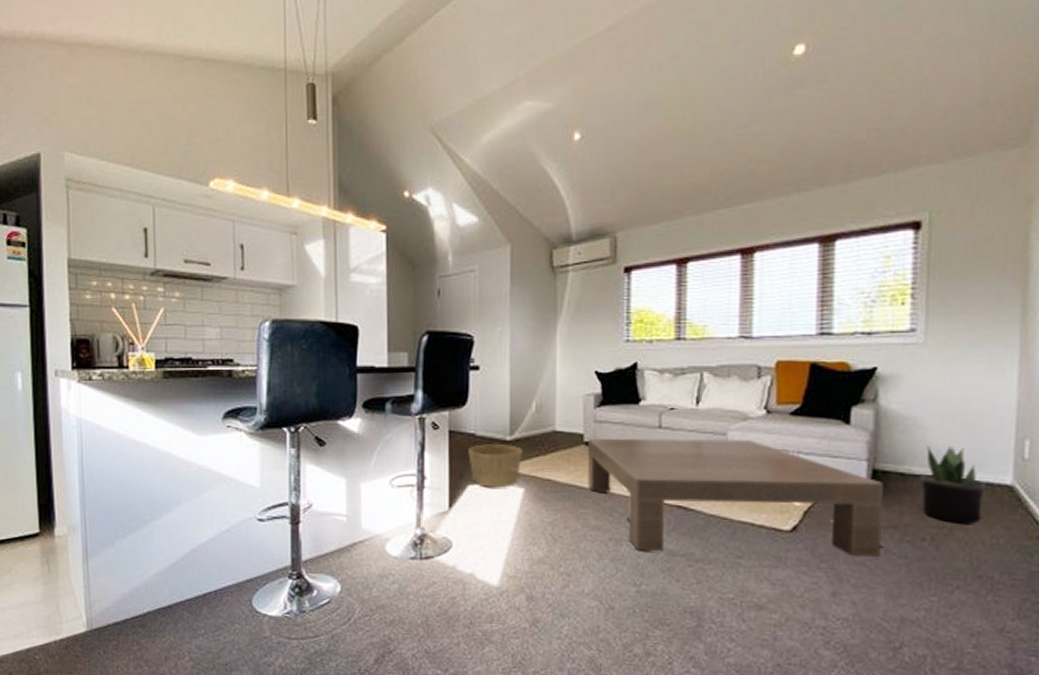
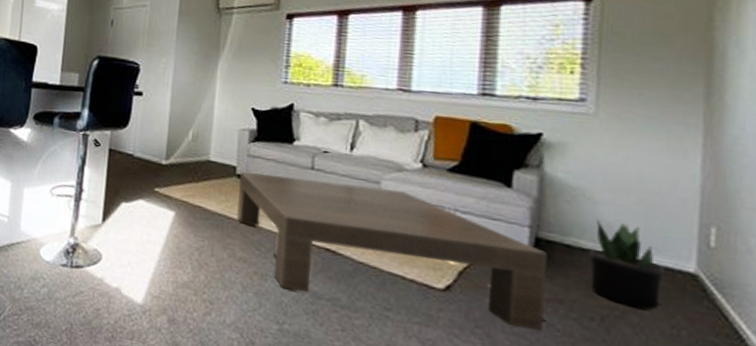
basket: present [468,443,523,488] -> none [125,165,177,209]

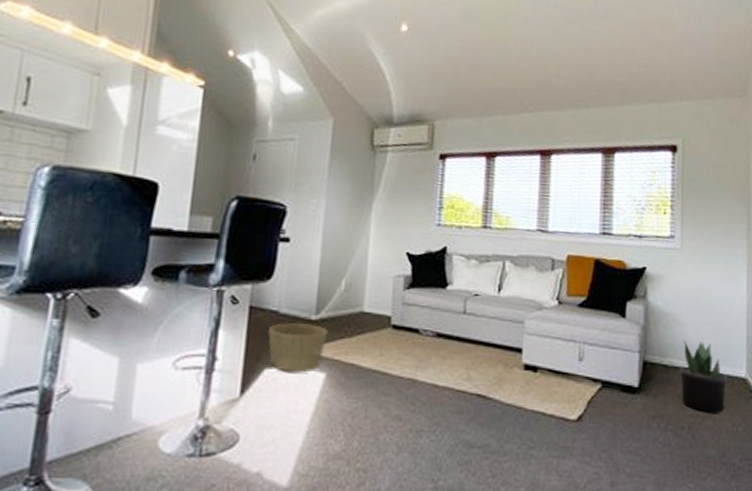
basket: none [125,165,177,209] -> present [268,322,328,373]
coffee table: present [237,172,548,331] -> none [391,321,652,445]

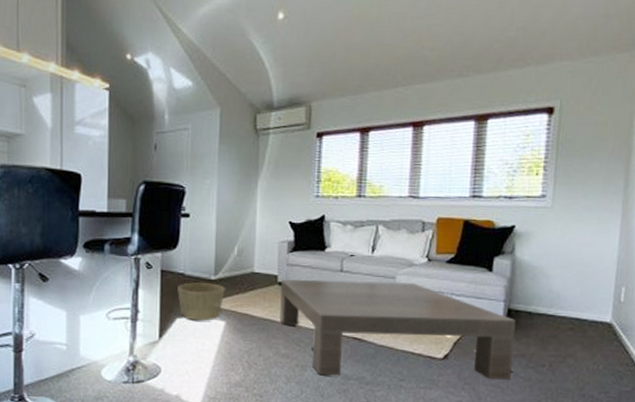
coffee table: none [391,321,652,445] -> present [279,279,516,379]
planter: present [679,341,728,413] -> none [543,291,592,353]

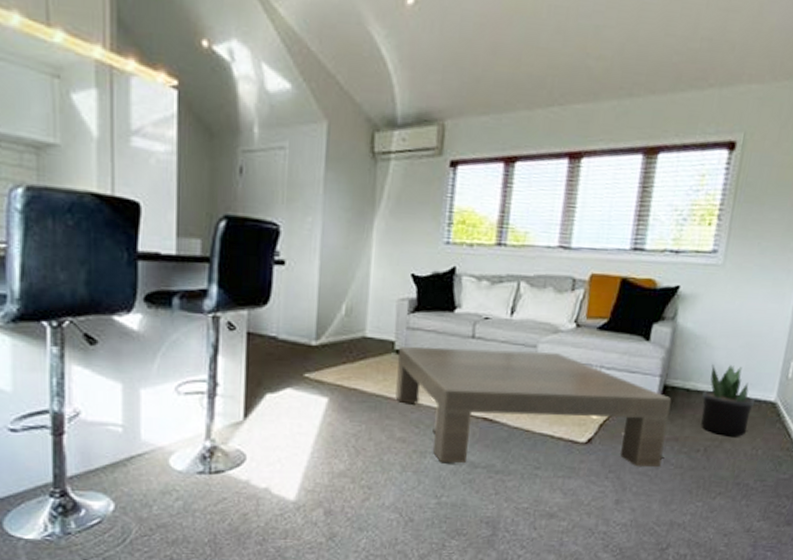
basket: present [177,282,225,321] -> none [268,348,329,397]
planter: none [543,291,592,353] -> present [700,364,755,437]

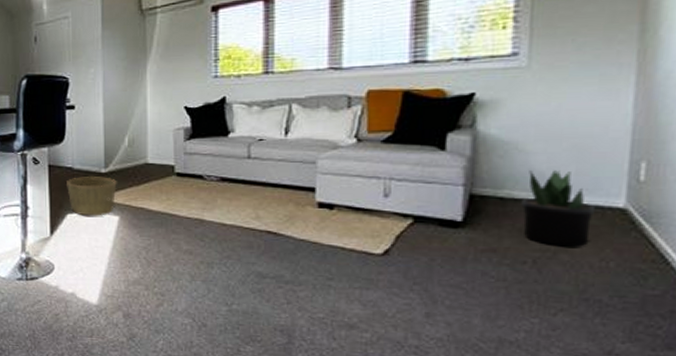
basket: none [268,348,329,397] -> present [67,175,117,216]
coffee table: present [395,346,672,467] -> none [178,168,482,279]

